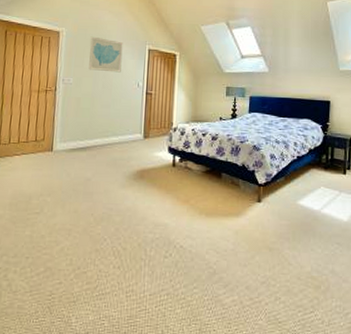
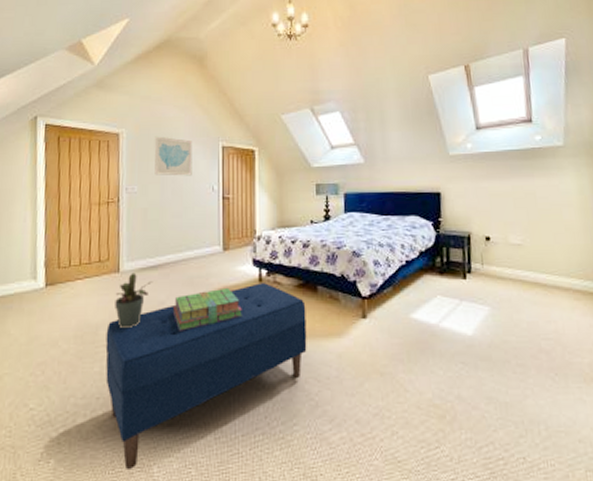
bench: none [35,168,211,320] -> present [105,283,307,471]
potted plant: none [47,152,82,200] -> present [115,272,153,329]
stack of books: none [96,169,157,205] -> present [172,287,242,331]

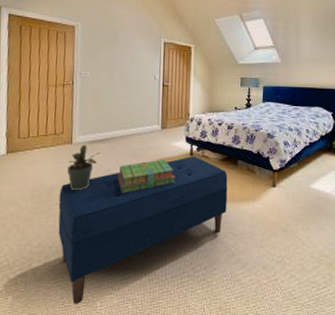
wall art: present [154,136,193,176] -> none [105,30,139,66]

